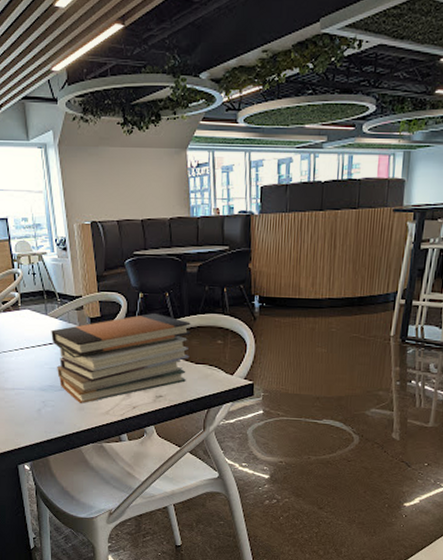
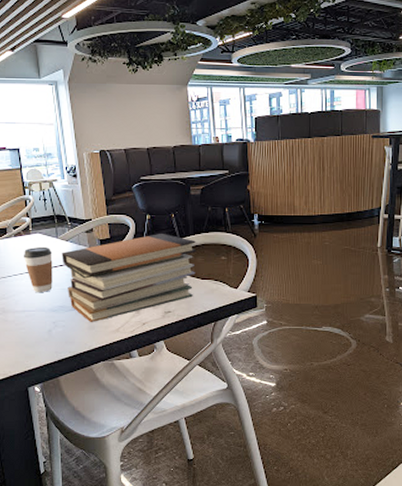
coffee cup: none [12,323,42,372] -> present [23,246,53,293]

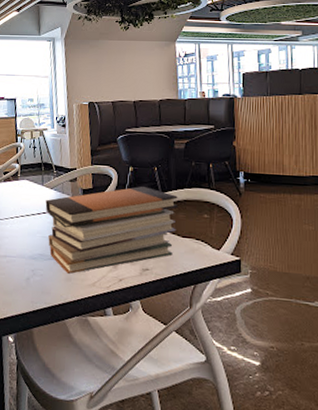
coffee cup: present [23,246,53,293] -> none [9,192,37,239]

